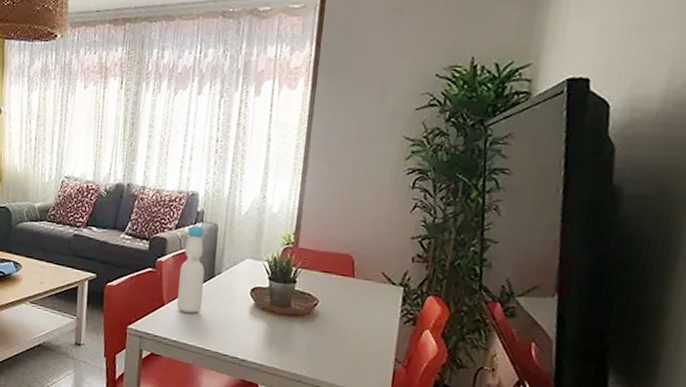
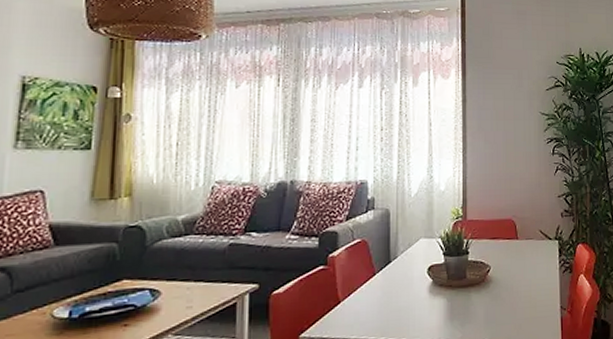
bottle: present [177,224,205,314] -> none [354,212,380,307]

